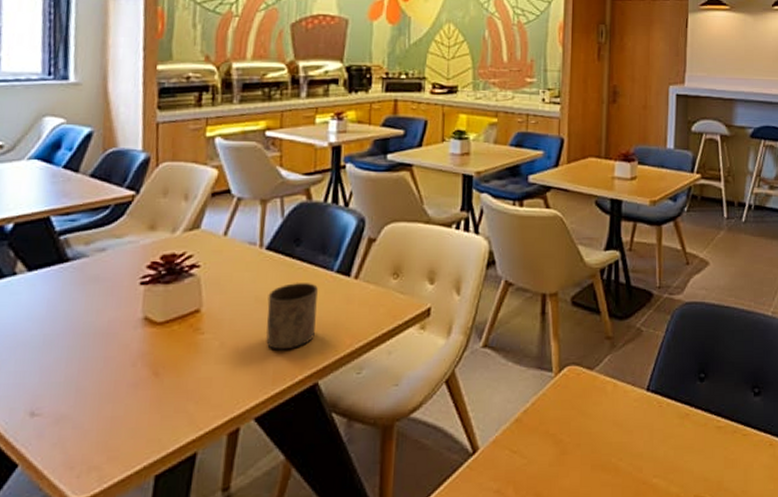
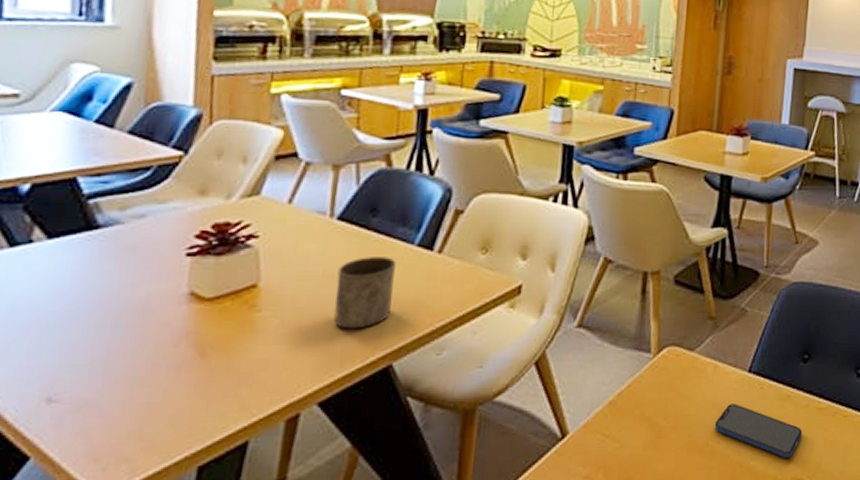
smartphone: none [616,421,703,476] -> present [714,403,803,458]

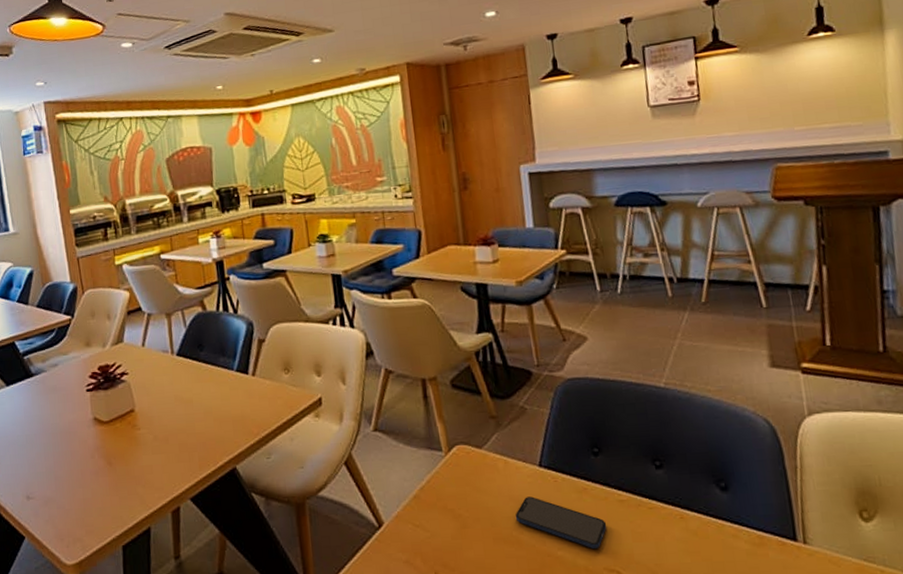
cup: present [334,255,397,330] -> none [184,381,227,441]

